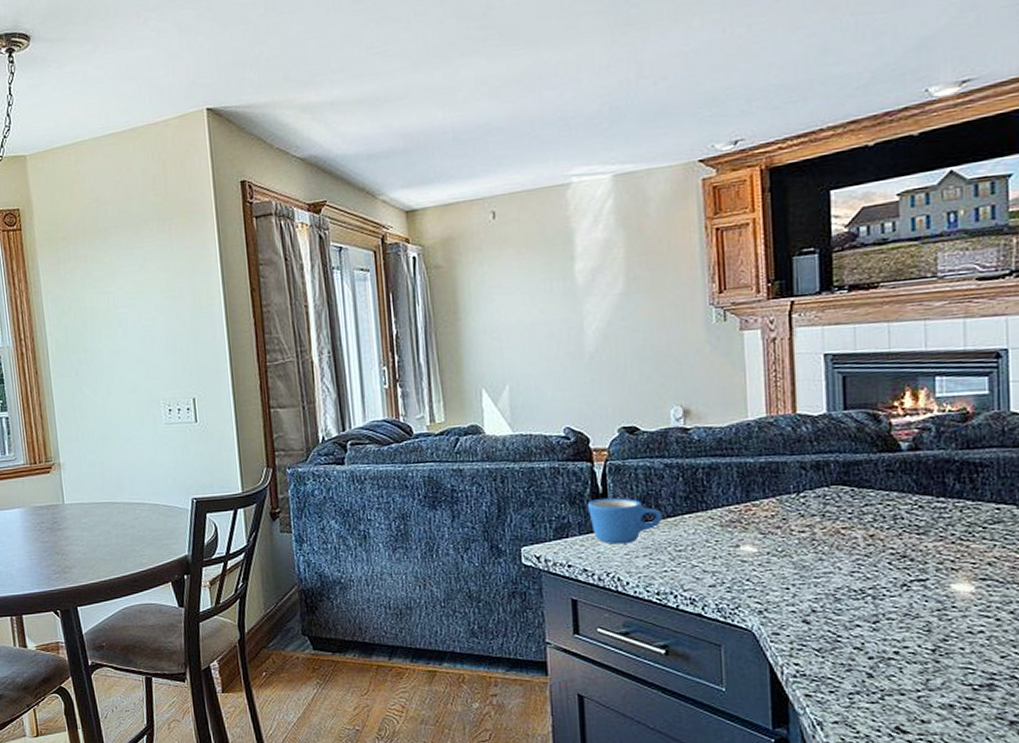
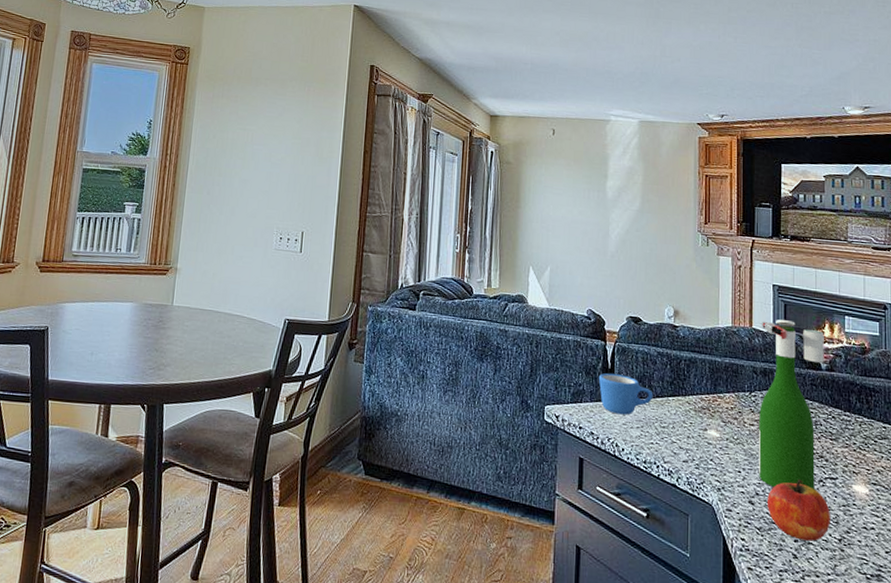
wine bottle: none [809,396,905,601] -> present [759,319,824,489]
apple: none [827,587,919,657] -> present [766,480,830,541]

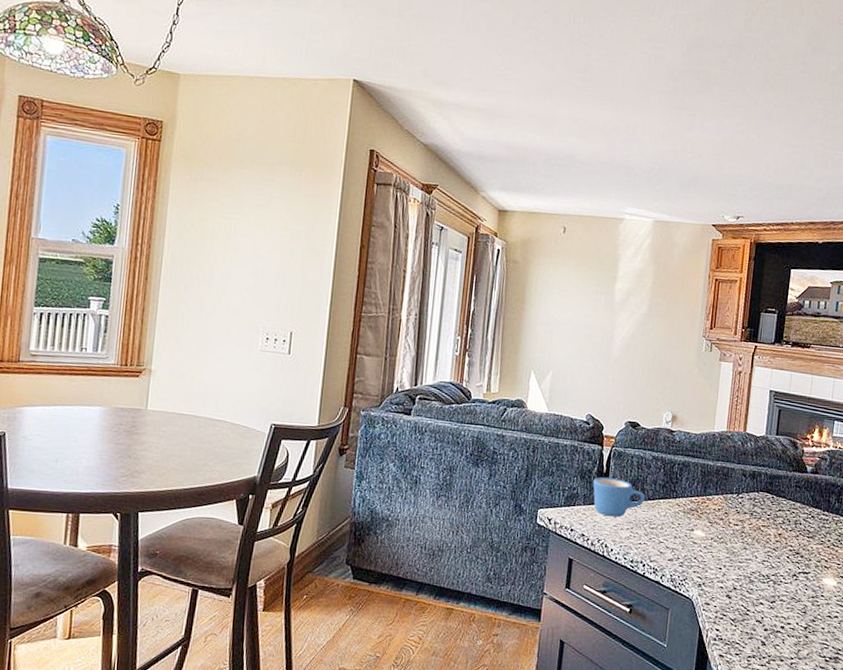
wine bottle: present [759,319,824,489] -> none [738,424,813,583]
apple: present [766,480,830,541] -> none [742,575,800,630]

